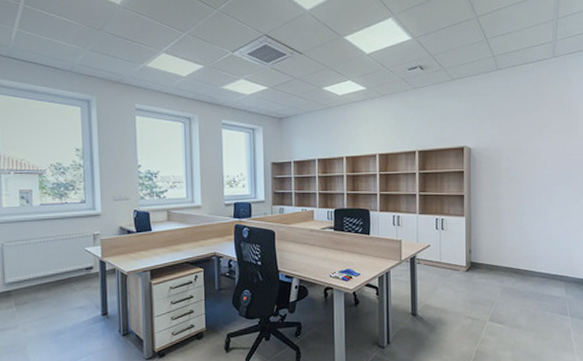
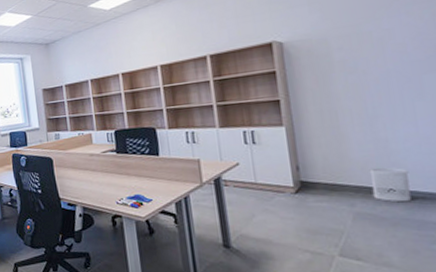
wastebasket: none [515,253,538,280] -> present [369,167,411,202]

